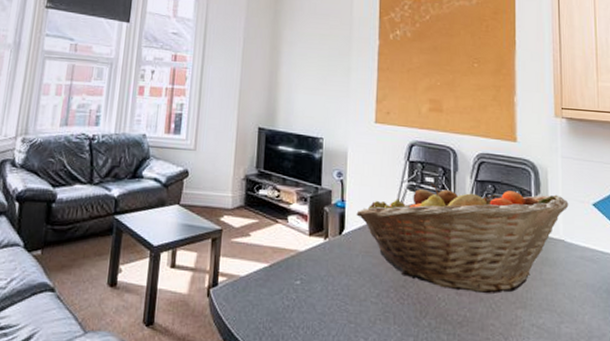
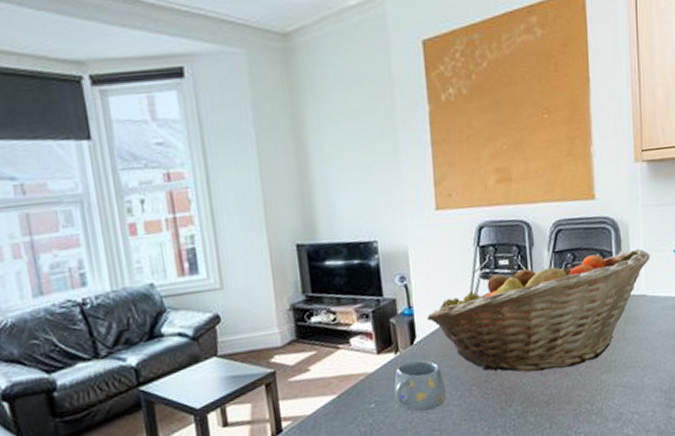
mug: none [318,249,366,302] -> present [393,360,447,412]

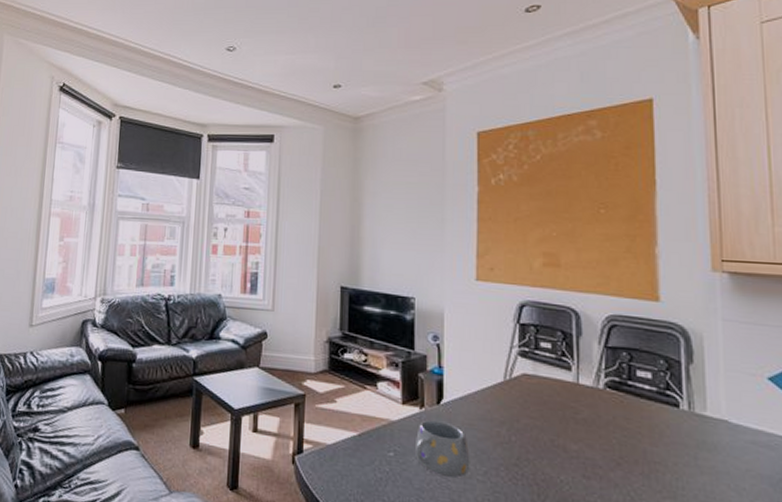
fruit basket: present [427,248,650,373] -> none [457,349,734,480]

